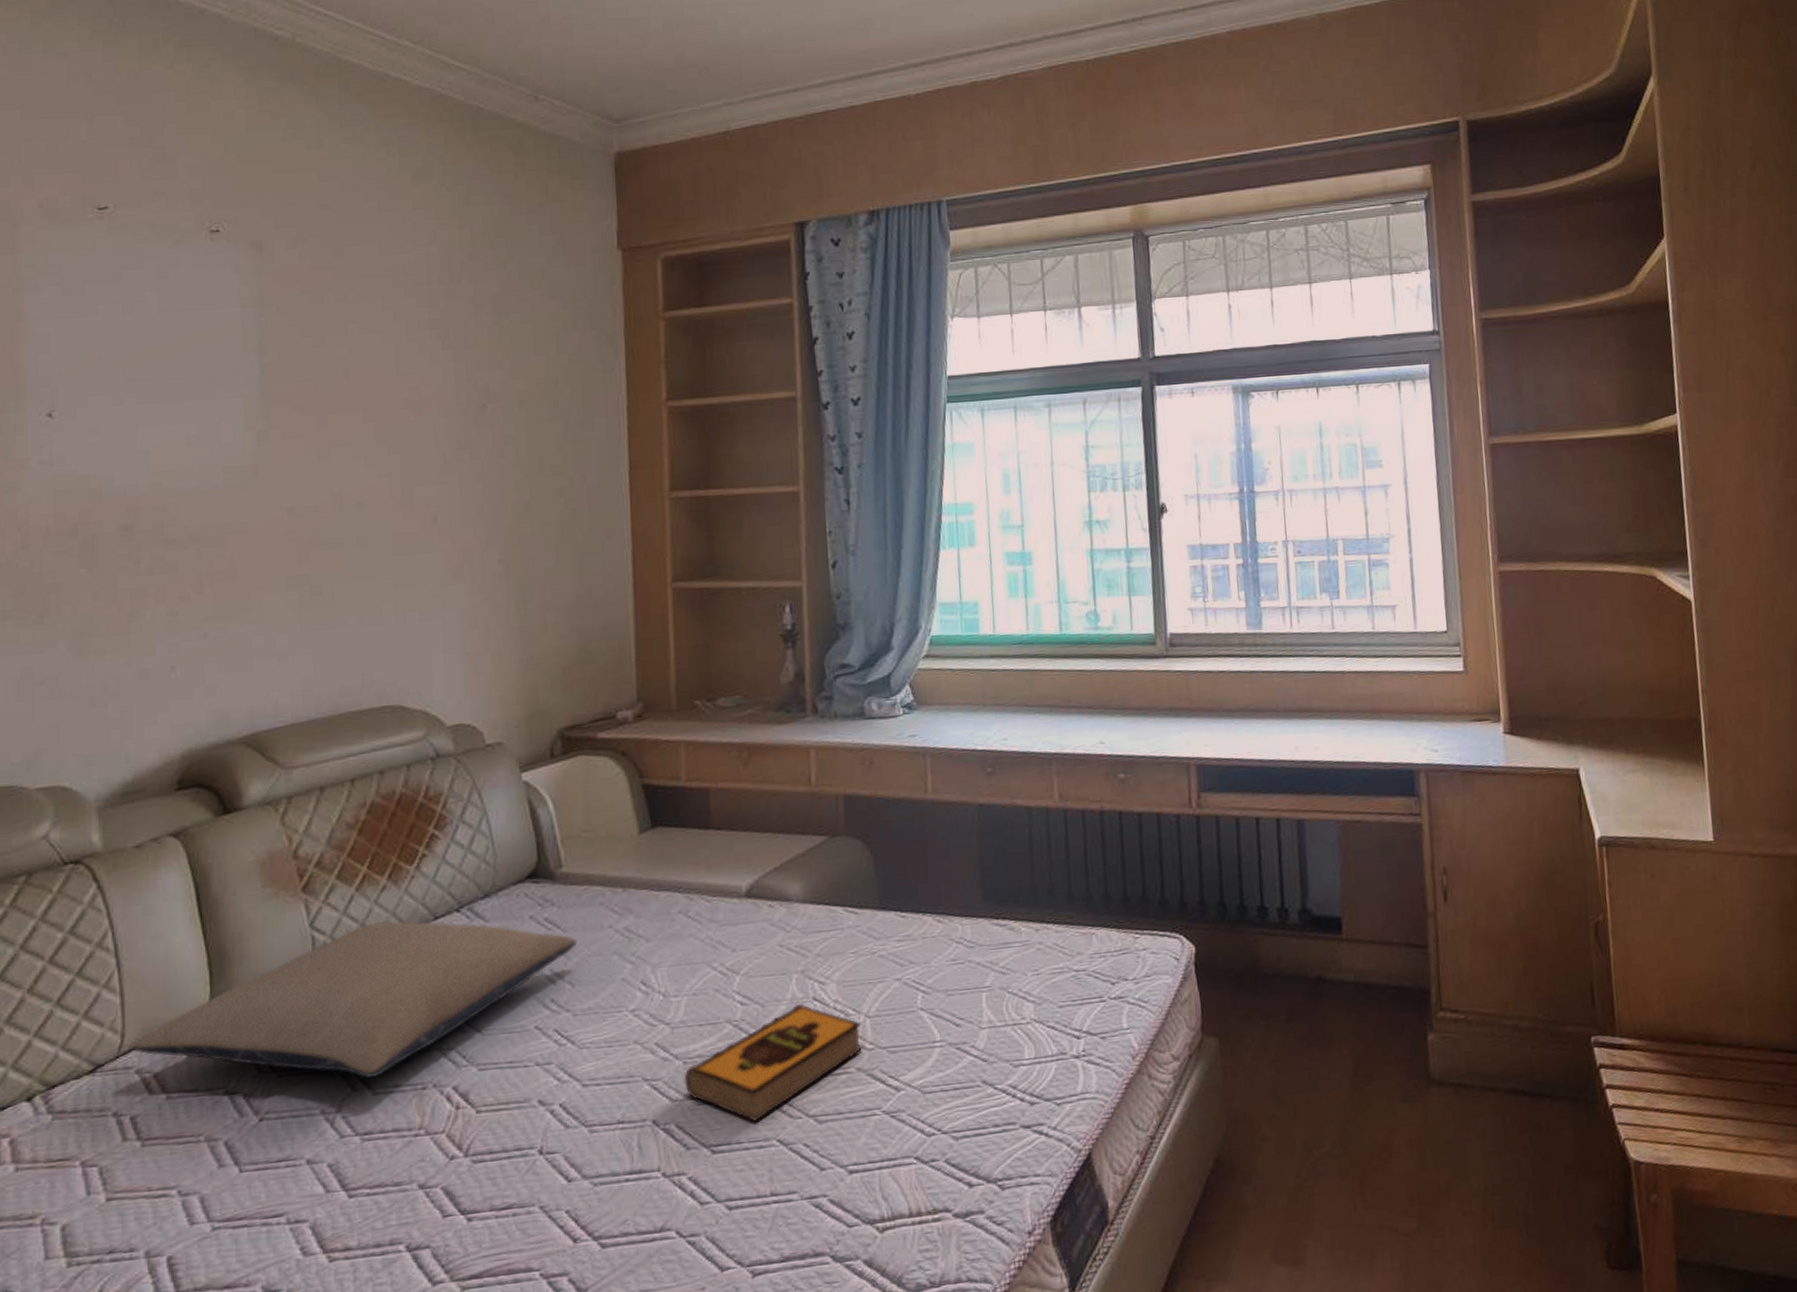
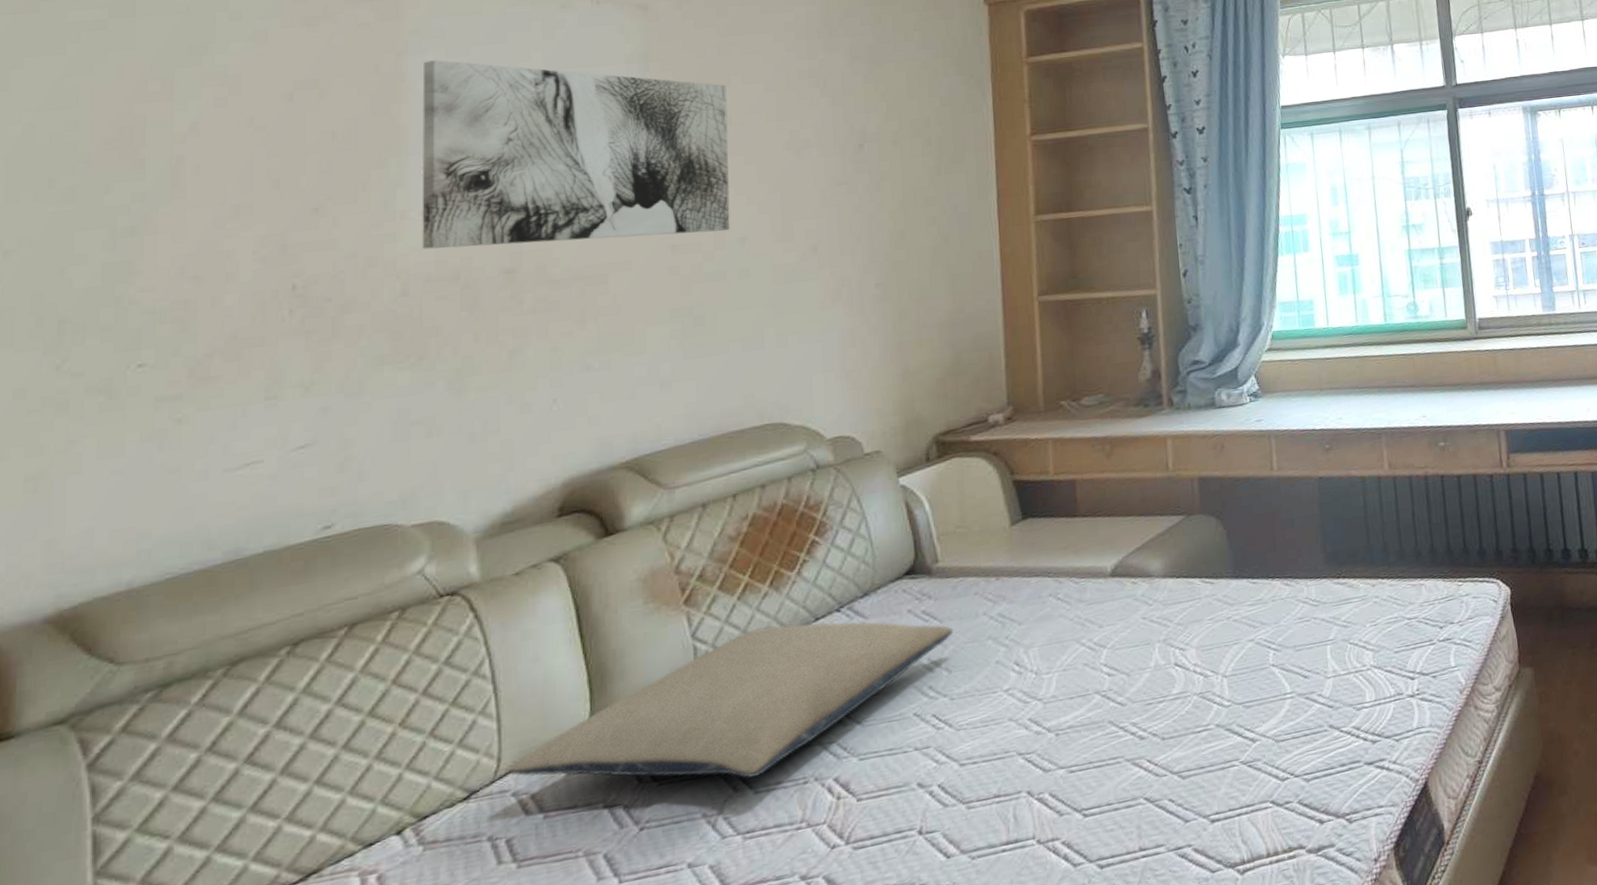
wall art: none [39,298,348,501] -> present [422,60,731,250]
hardback book: present [684,1003,862,1122] -> none [1056,669,1220,783]

